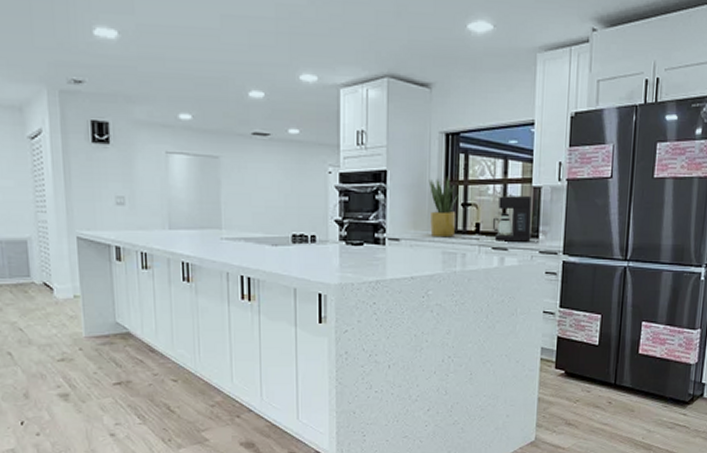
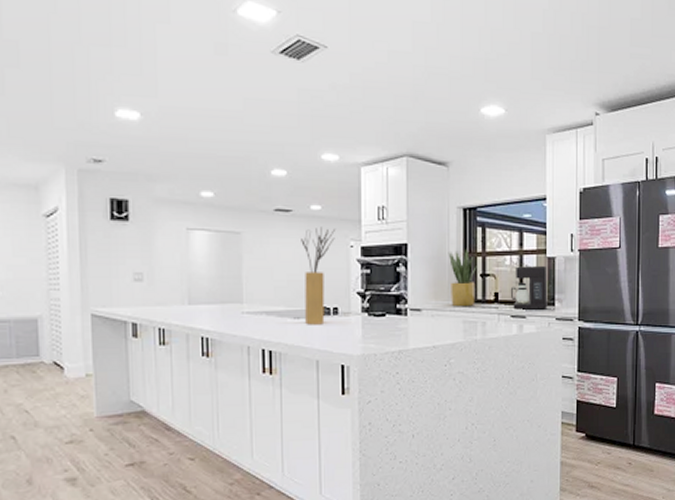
vase: none [279,151,315,253] -> present [301,226,337,325]

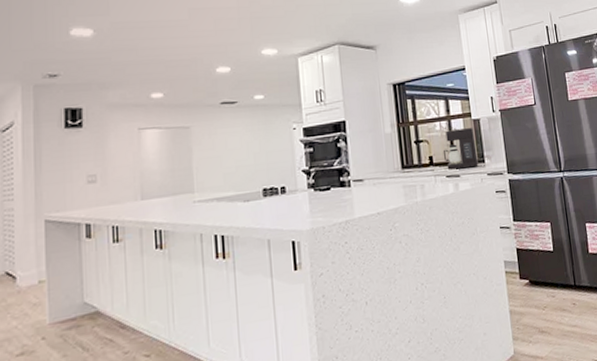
vase: present [301,226,337,325] -> none [247,114,279,207]
planter: present [448,249,476,307] -> none [383,120,413,174]

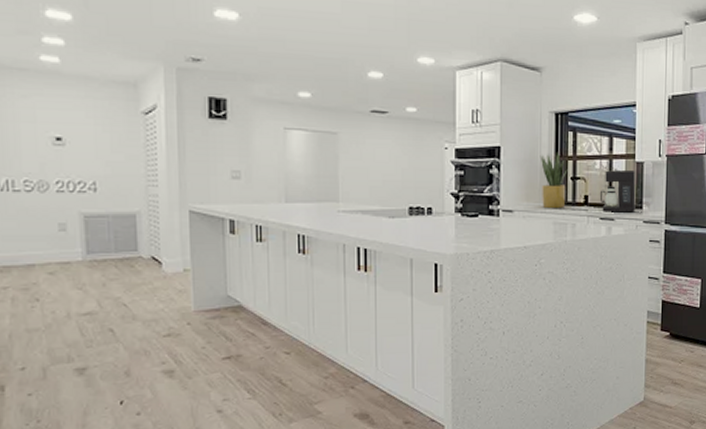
planter: none [383,120,413,174] -> present [540,153,566,209]

